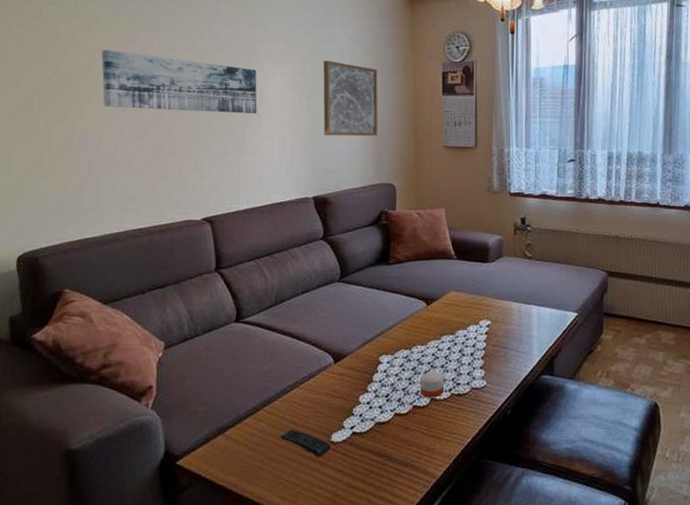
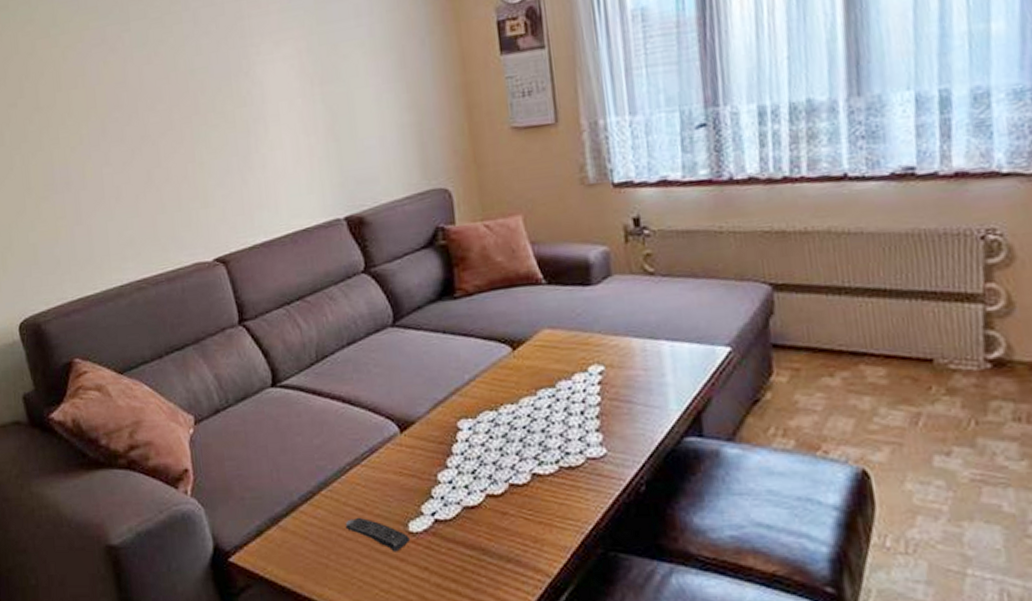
wall art: present [101,50,257,114] -> none [67,55,260,131]
wall art: present [323,61,378,137] -> none [334,28,419,134]
candle: present [421,371,444,398] -> none [515,438,548,473]

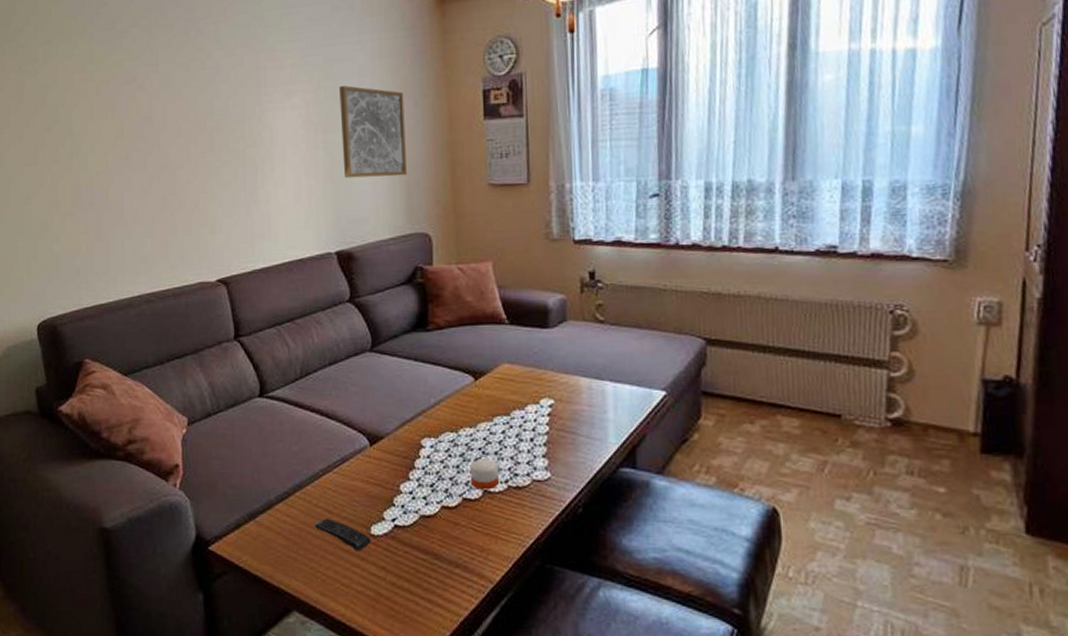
wall art: none [334,28,419,134] -> present [339,85,408,179]
candle: none [515,438,548,473] -> present [471,459,499,490]

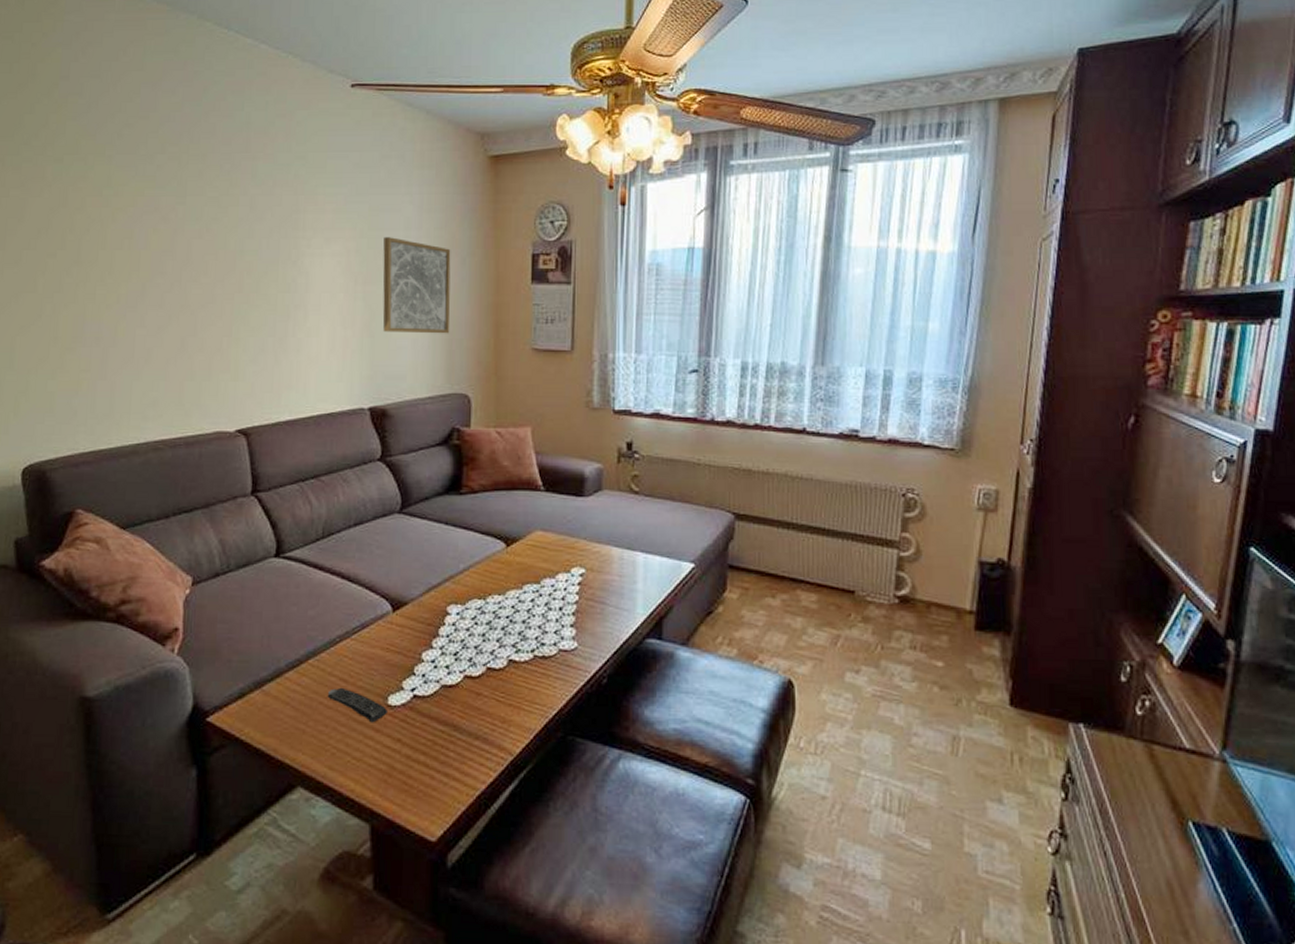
candle: present [471,459,499,490] -> none [497,627,525,659]

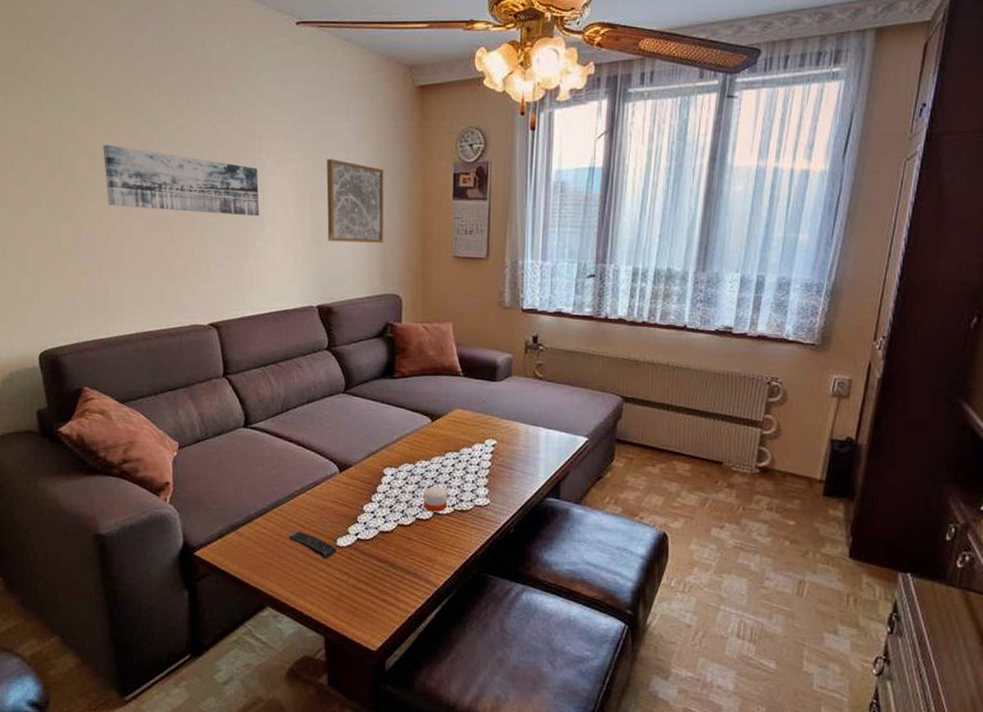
wall art: none [116,219,303,303] -> present [103,144,260,217]
candle: none [497,627,525,659] -> present [424,486,447,512]

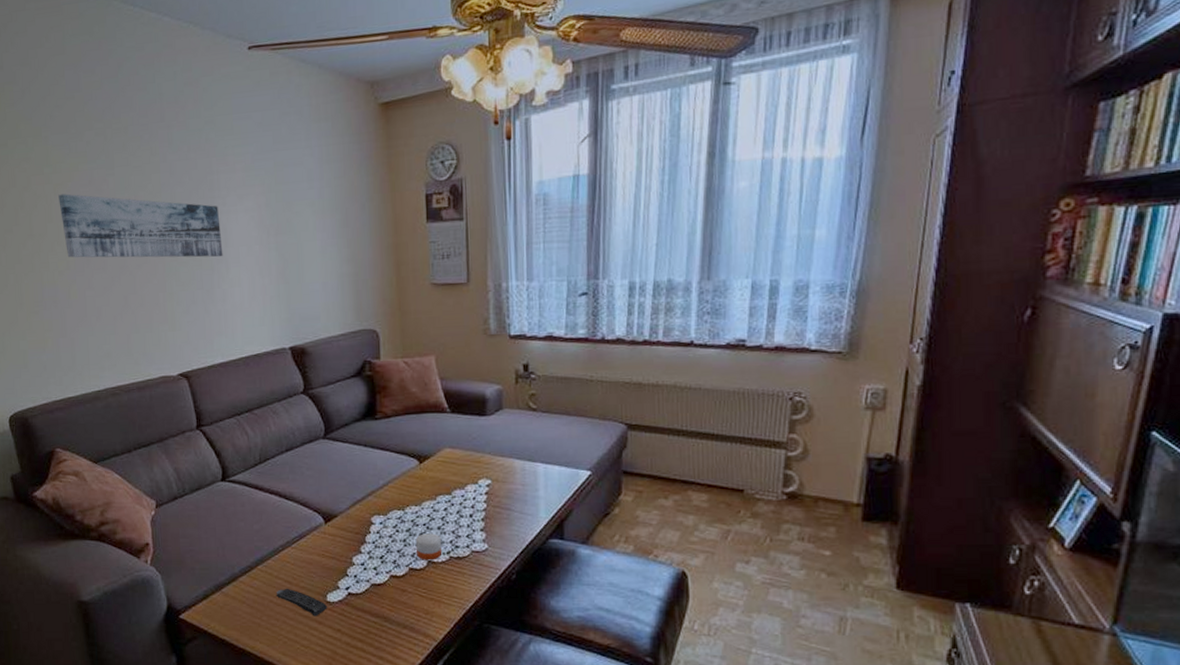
wall art: present [326,159,384,243] -> none [290,189,356,278]

